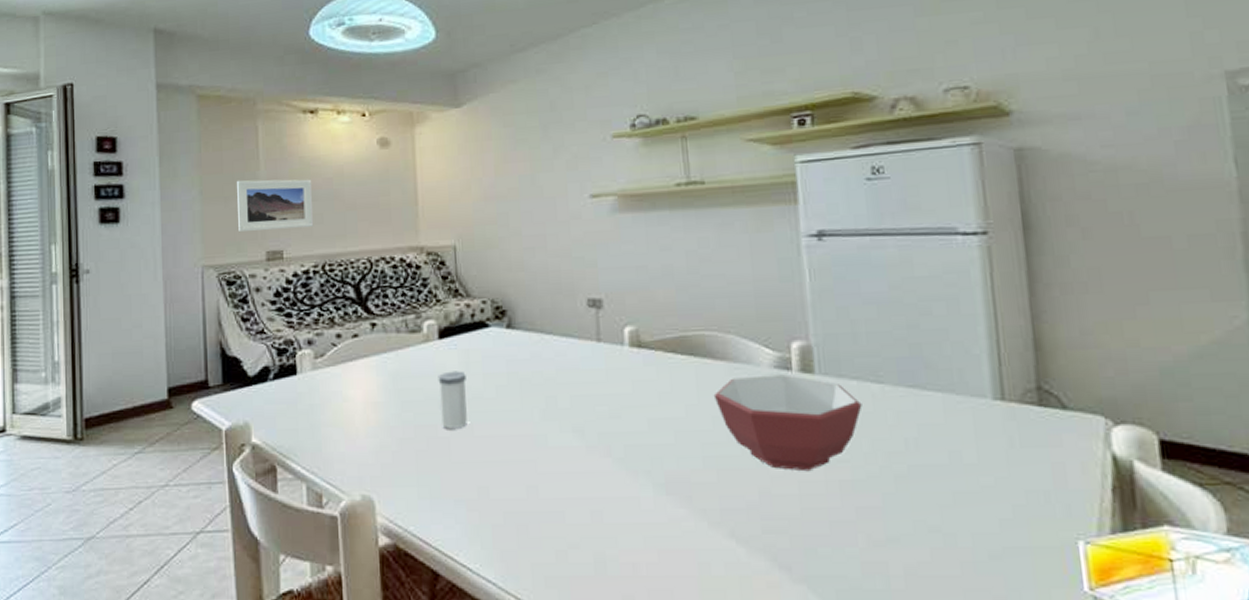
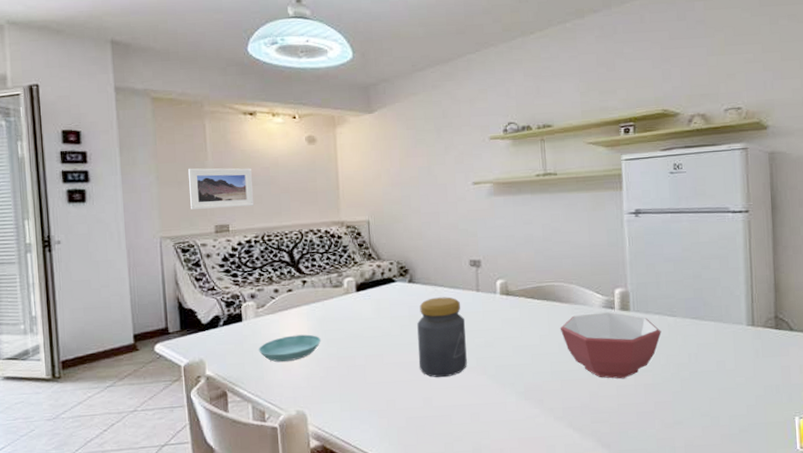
saucer: none [315,394,394,430] -> present [258,334,321,362]
salt shaker: present [438,371,467,430] -> none [355,315,379,360]
jar: none [518,348,585,458] -> present [417,297,467,377]

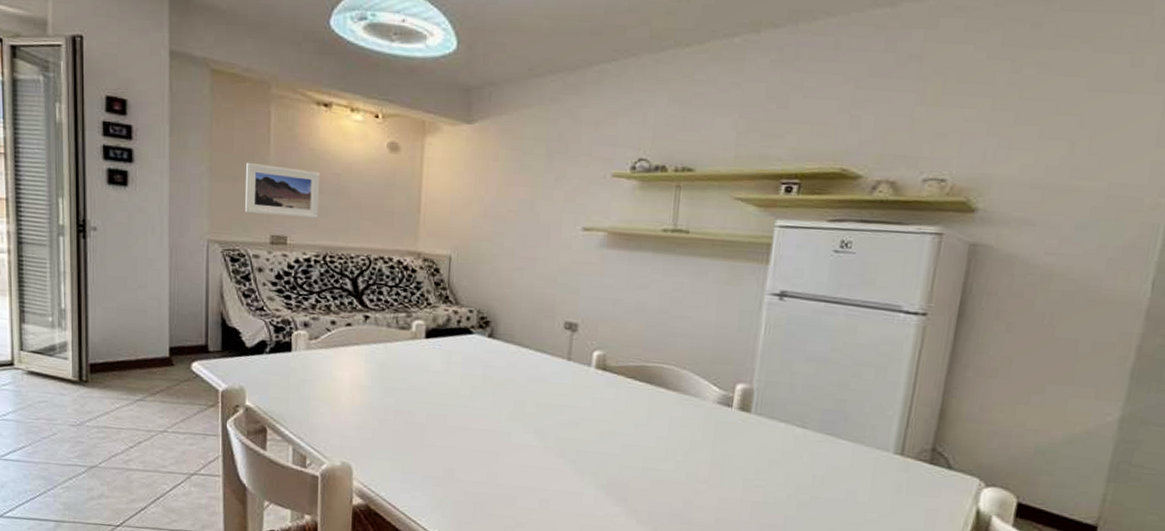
saucer: present [258,334,321,362] -> none [305,376,378,406]
jar: present [417,297,467,377] -> none [487,359,549,453]
bowl: present [560,312,661,379] -> none [661,407,785,491]

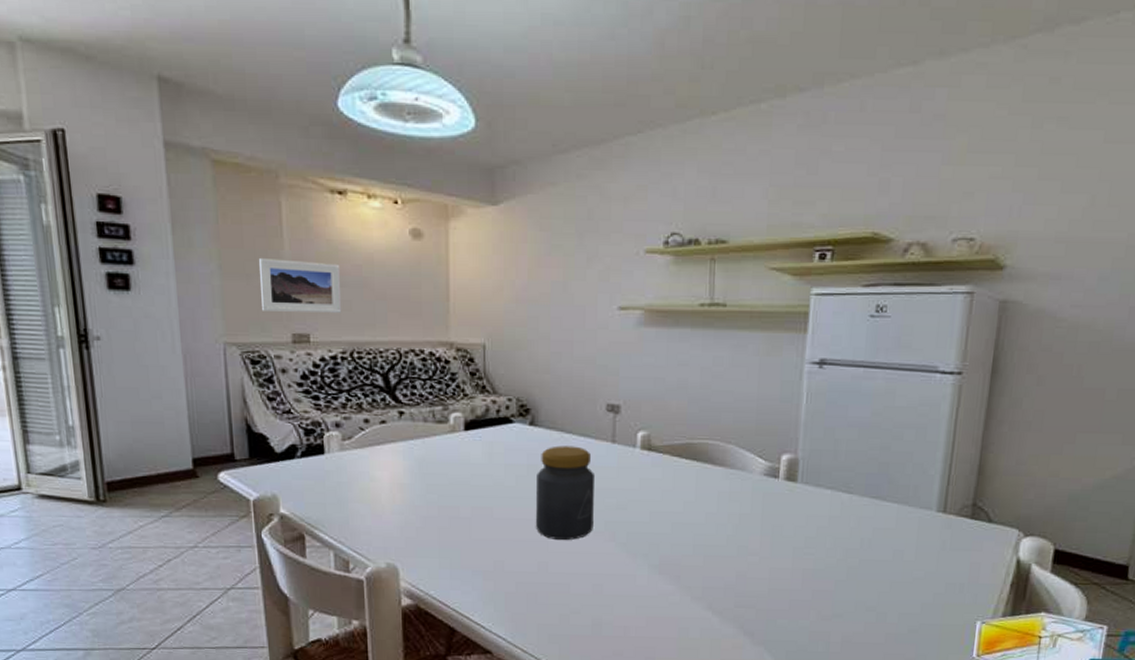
jar: none [487,359,549,453] -> present [535,445,596,540]

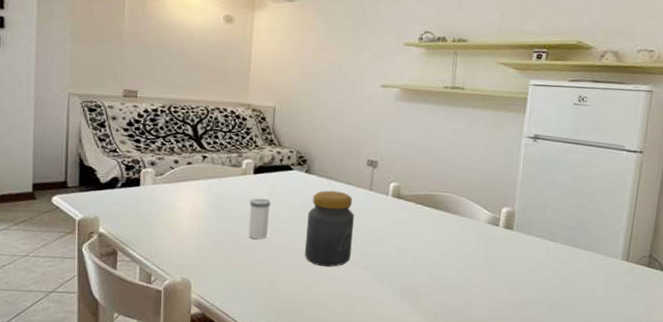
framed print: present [259,257,342,313] -> none [102,29,167,76]
salt shaker: none [462,460,489,512] -> present [248,198,271,240]

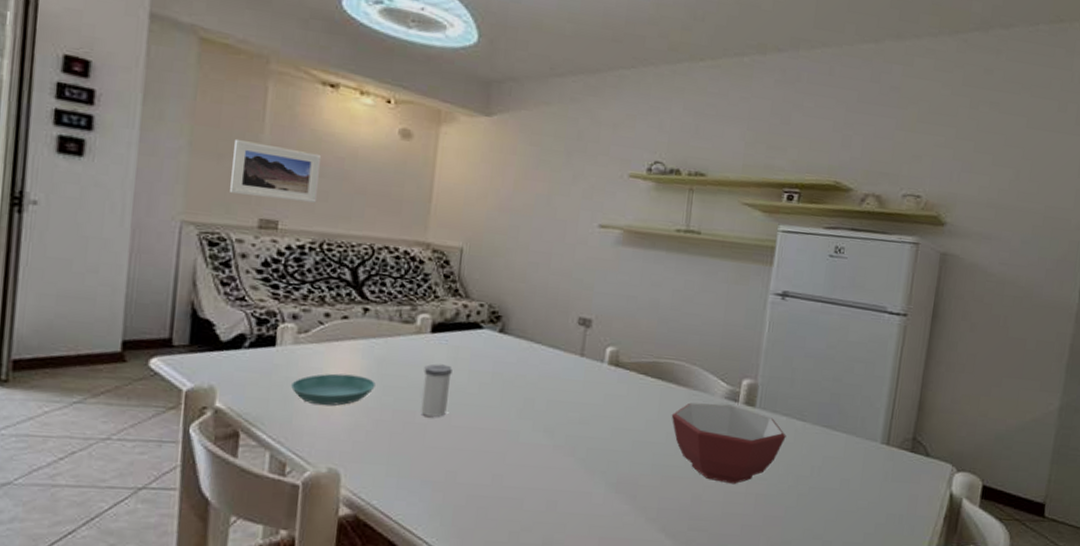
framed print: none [102,29,167,76] -> present [230,139,322,203]
saucer: none [152,206,214,231] -> present [290,373,376,406]
jar: present [304,190,355,267] -> none [493,355,561,453]
bowl: none [444,227,540,293] -> present [671,402,786,485]

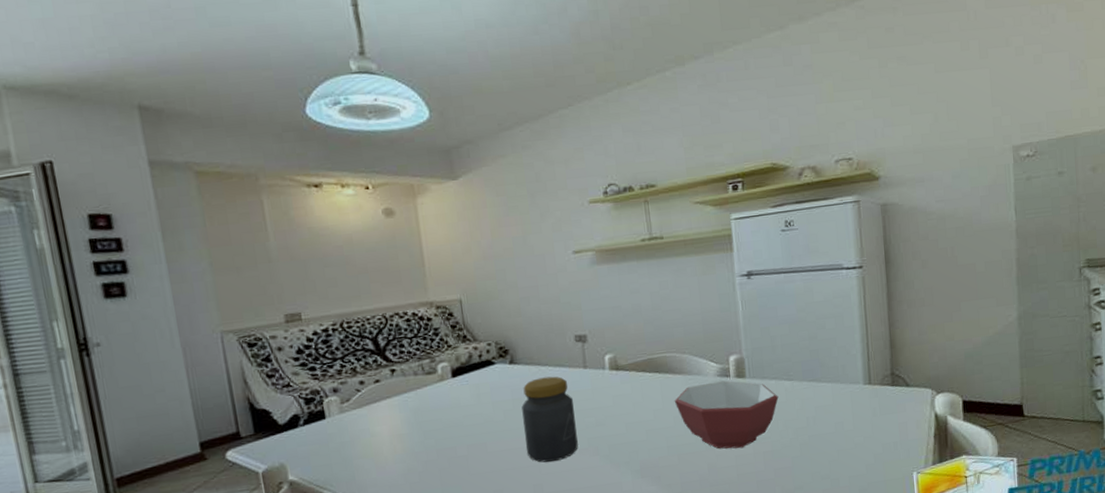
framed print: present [230,139,322,203] -> none [247,247,329,298]
saucer: present [290,373,376,406] -> none [346,427,417,460]
salt shaker: present [421,363,452,418] -> none [453,401,482,449]
jar: none [493,355,561,453] -> present [521,376,578,463]

